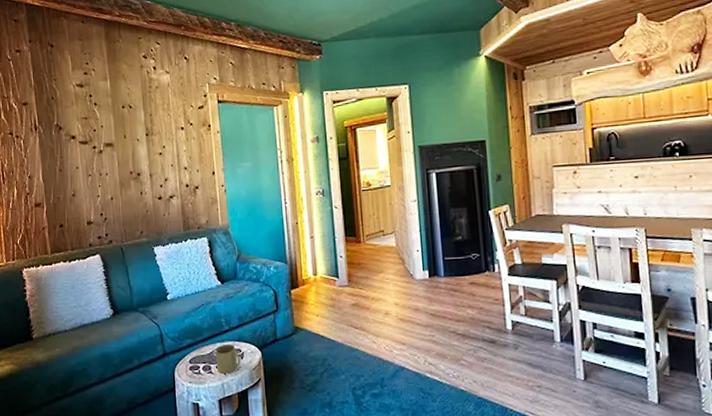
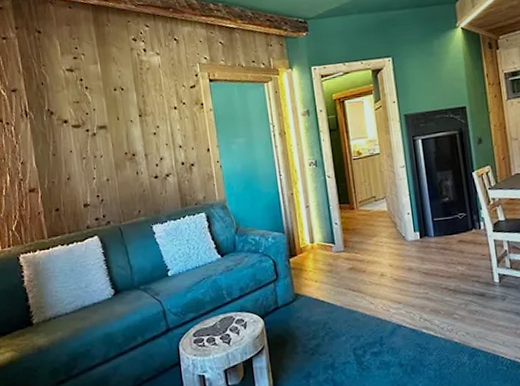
mug: present [215,344,241,373] -> none [218,315,244,344]

